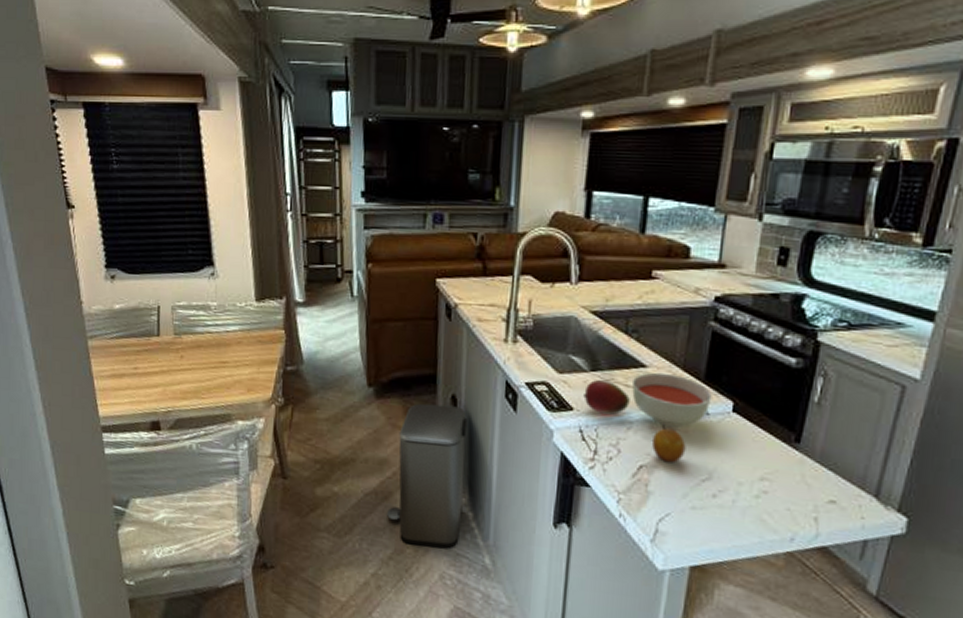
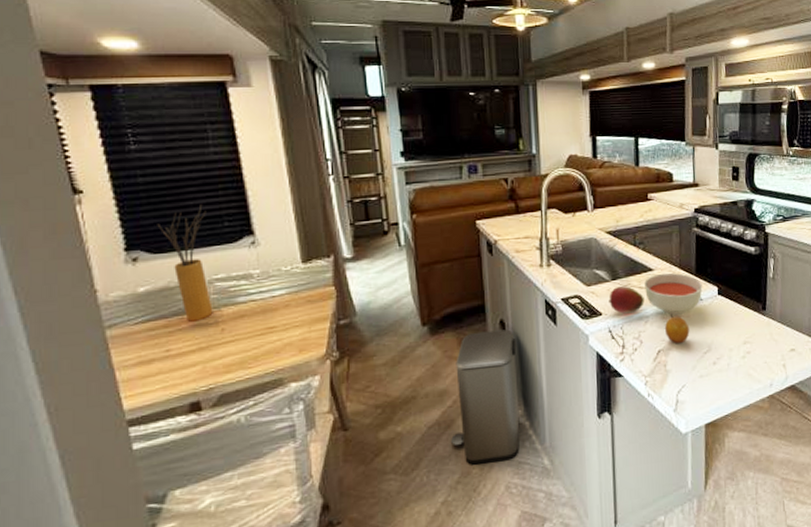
vase: none [132,230,175,345] -> present [157,205,213,322]

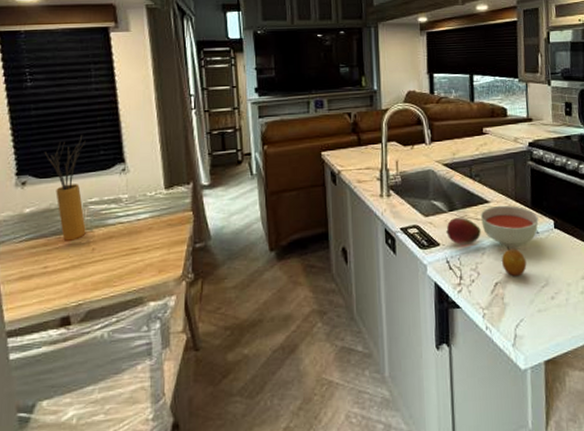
pedal bin: present [451,329,520,465] -> none [294,257,360,392]

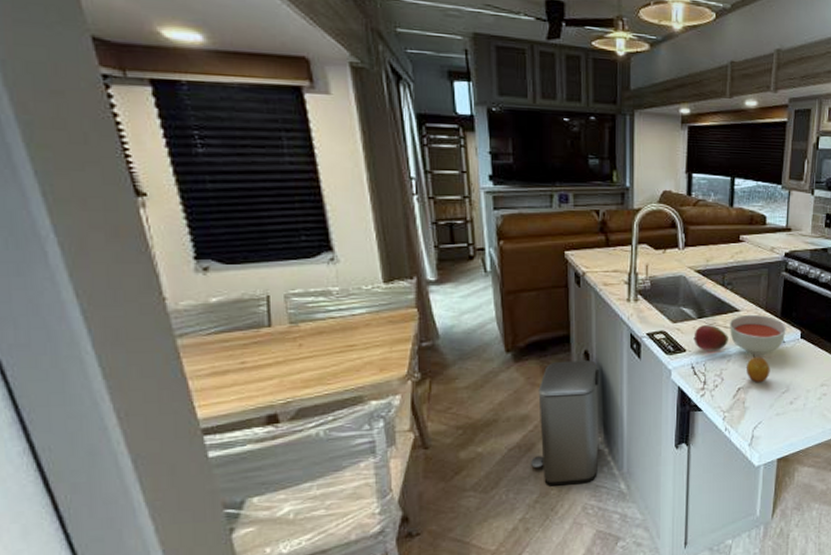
vase: present [44,135,86,241] -> none [229,216,290,335]
pedal bin: none [294,257,360,392] -> present [531,360,600,486]

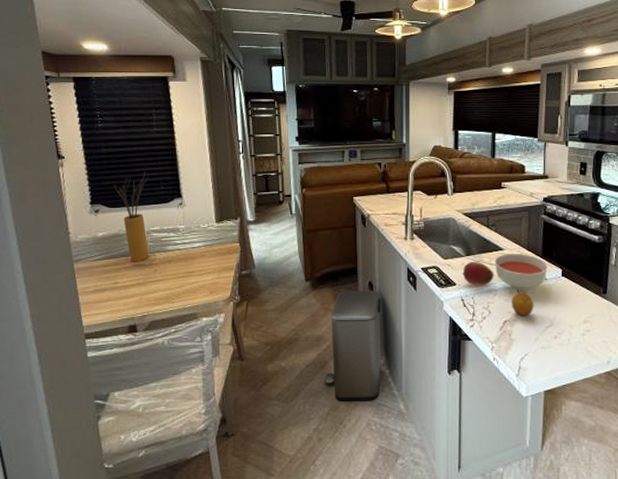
vase: none [229,216,290,335] -> present [113,172,149,262]

